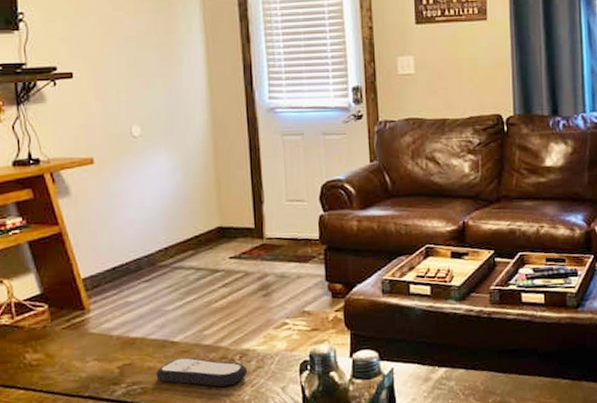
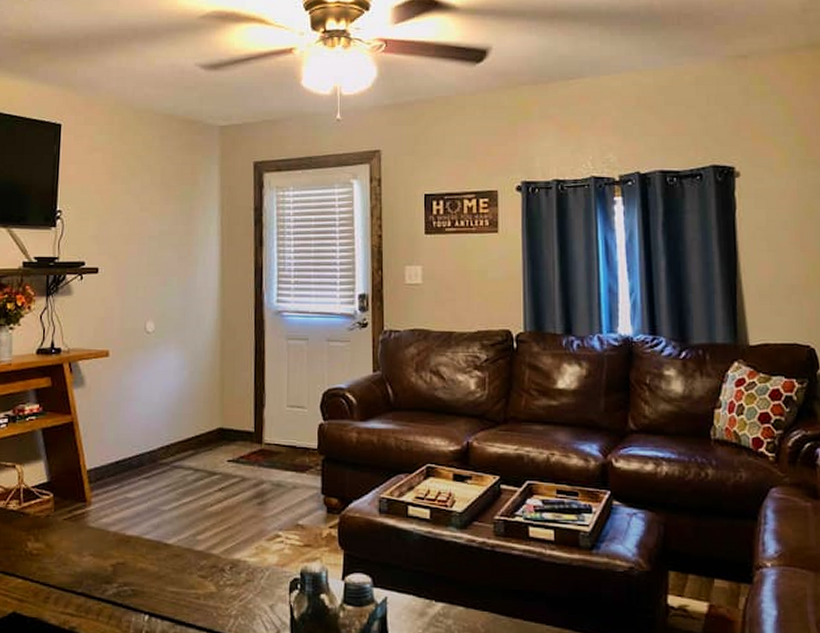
remote control: present [156,357,248,387] -> none [147,561,237,598]

